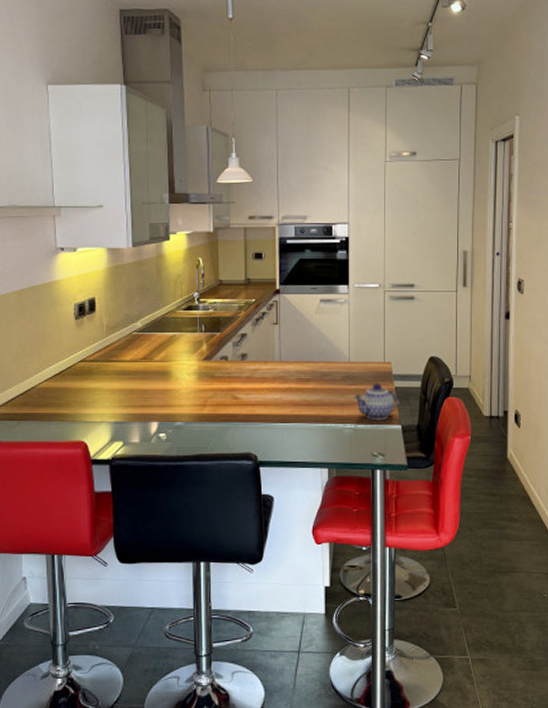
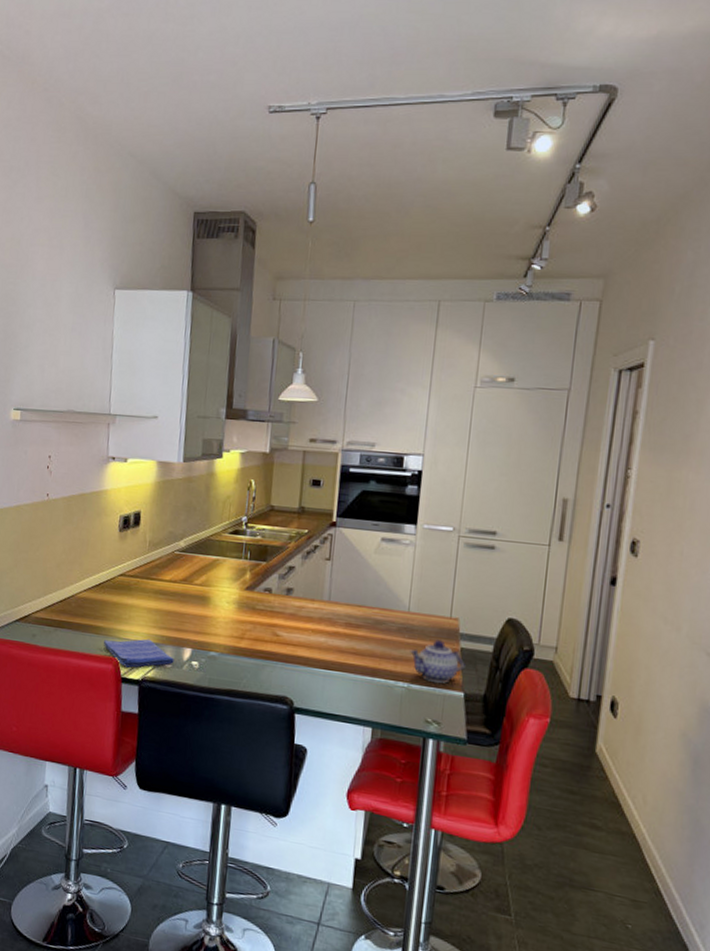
dish towel: none [69,419,142,449] -> present [103,639,174,668]

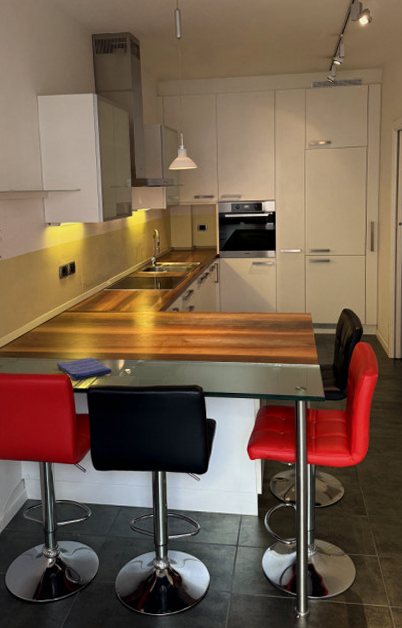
teapot: present [410,640,465,684] -> none [280,330,319,360]

